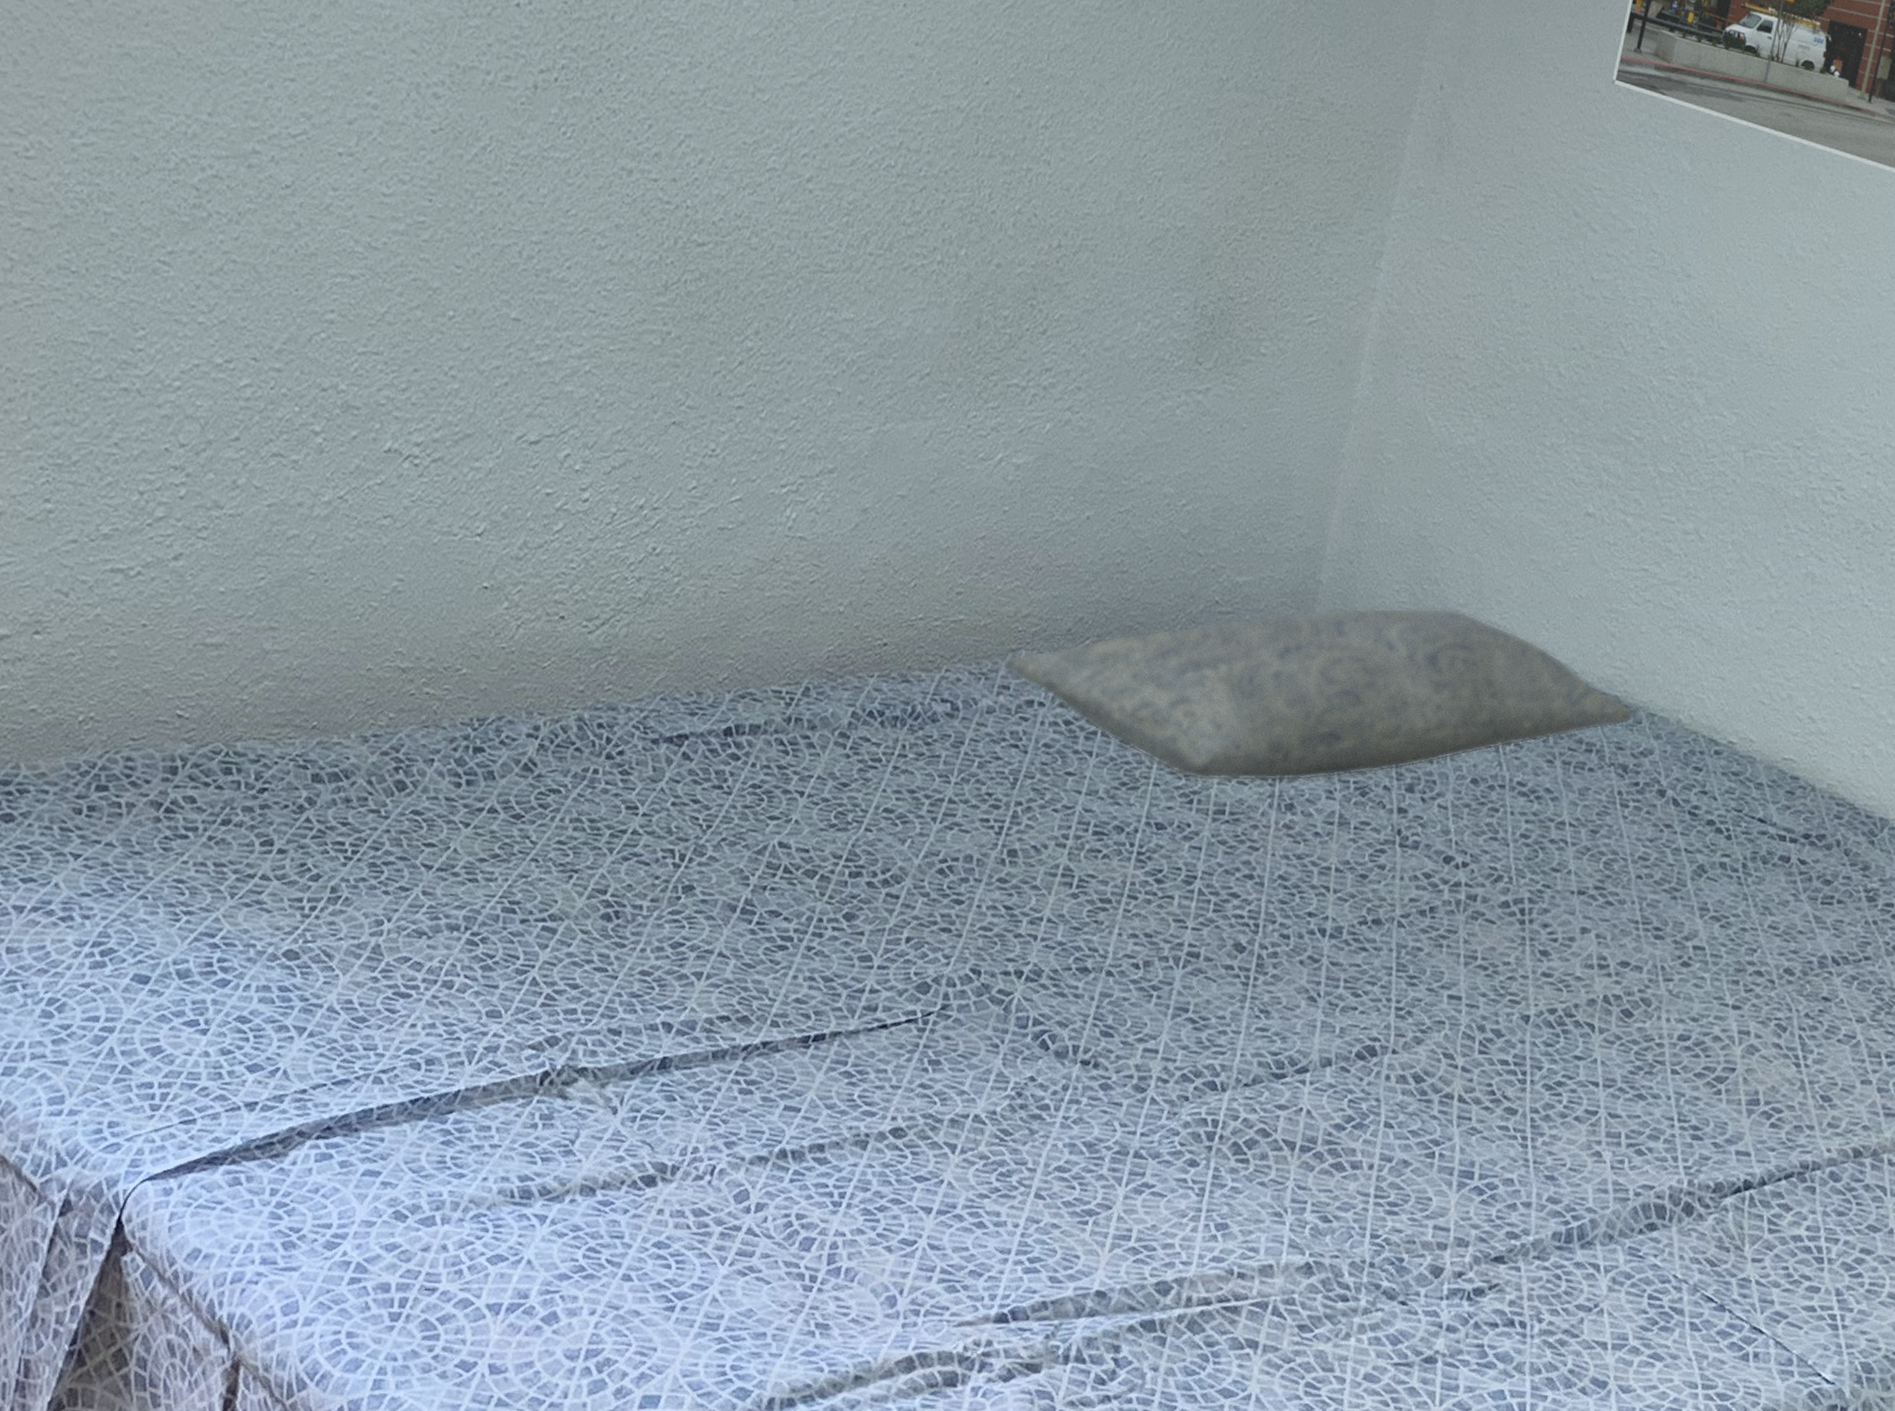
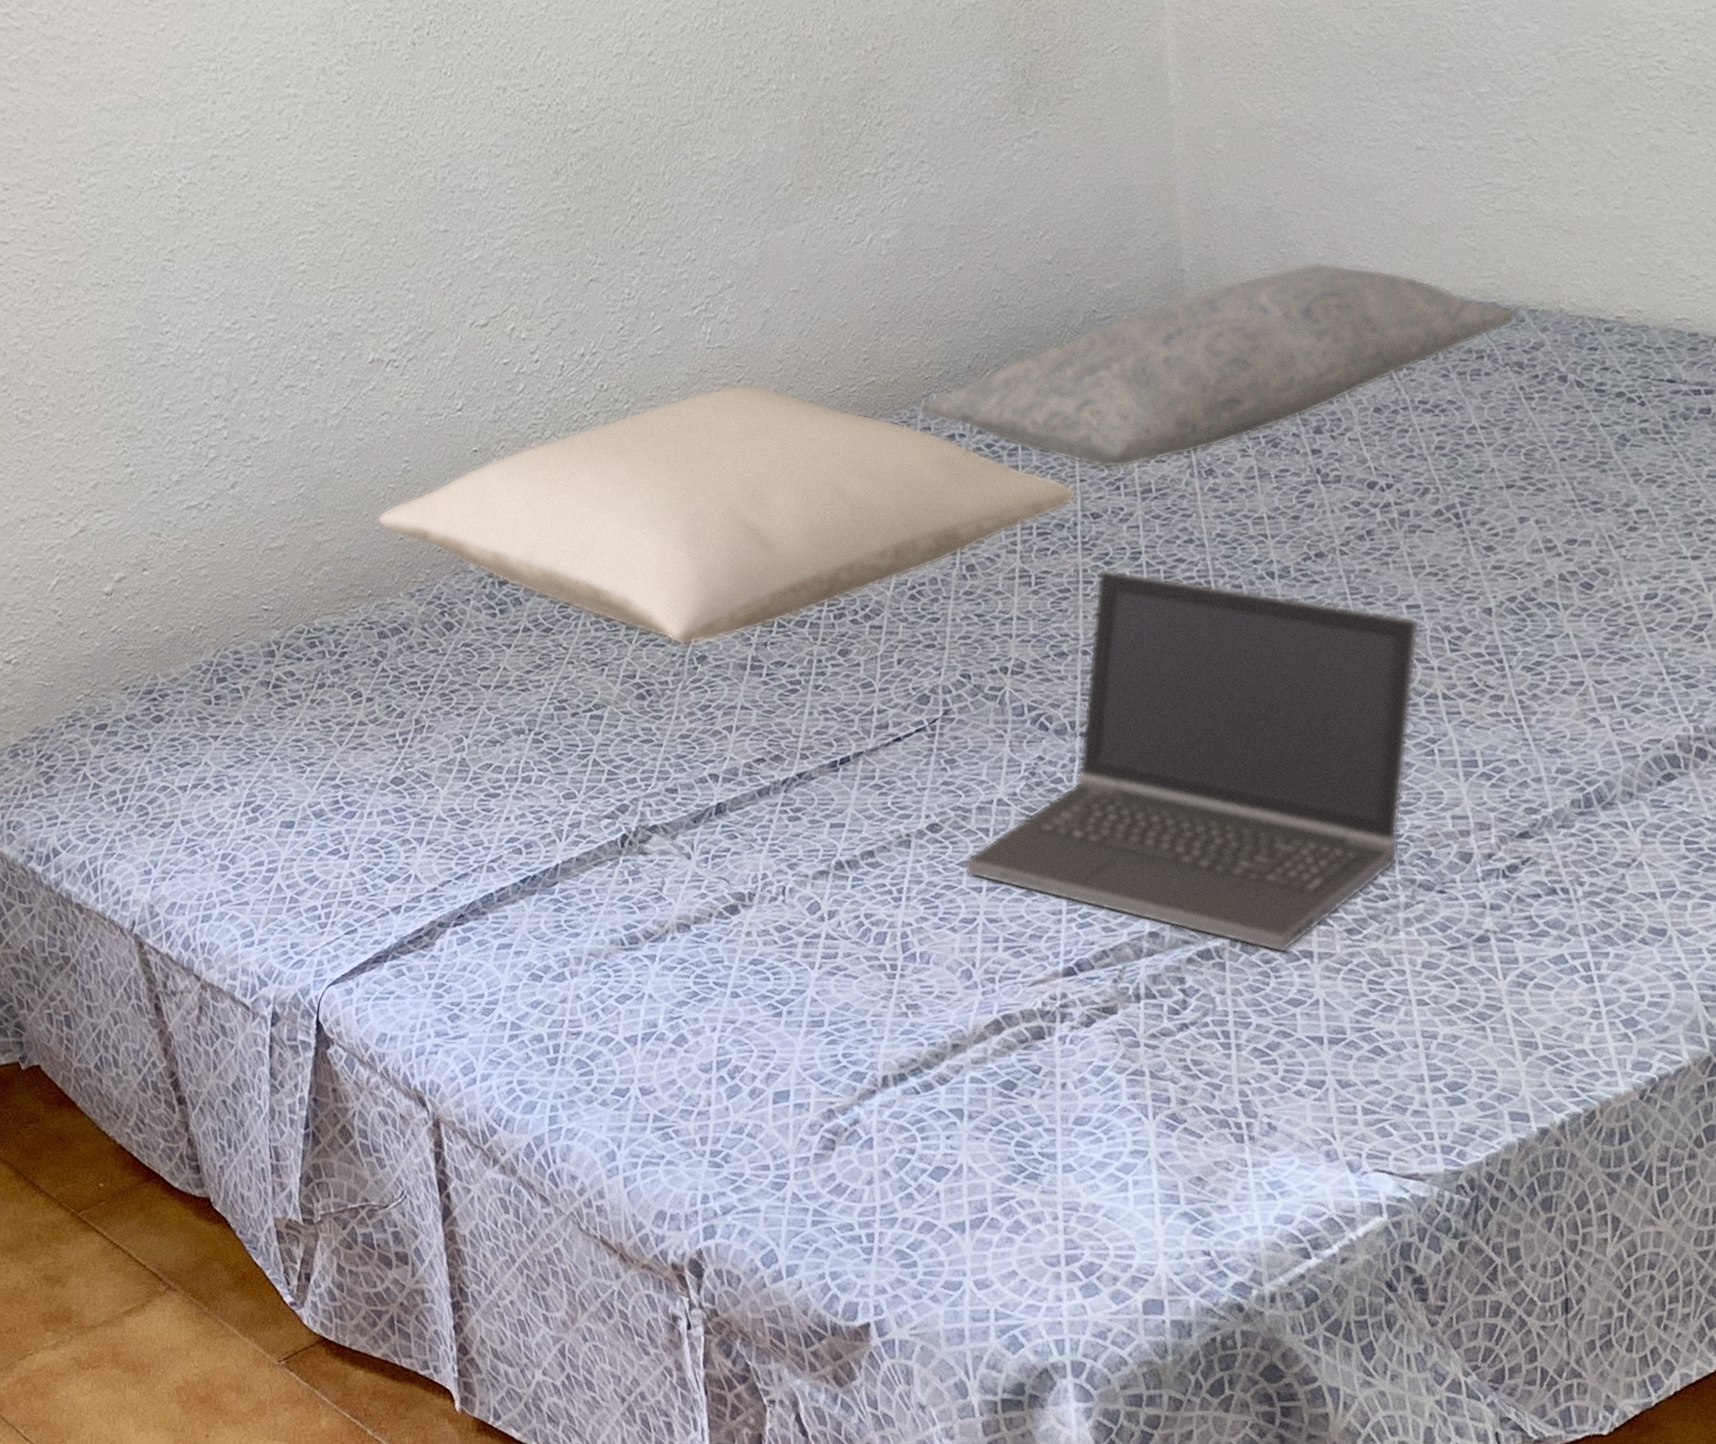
pillow: none [345,584,1147,871] -> present [377,385,1077,646]
laptop computer: none [918,886,1457,1338] -> present [963,568,1421,953]

